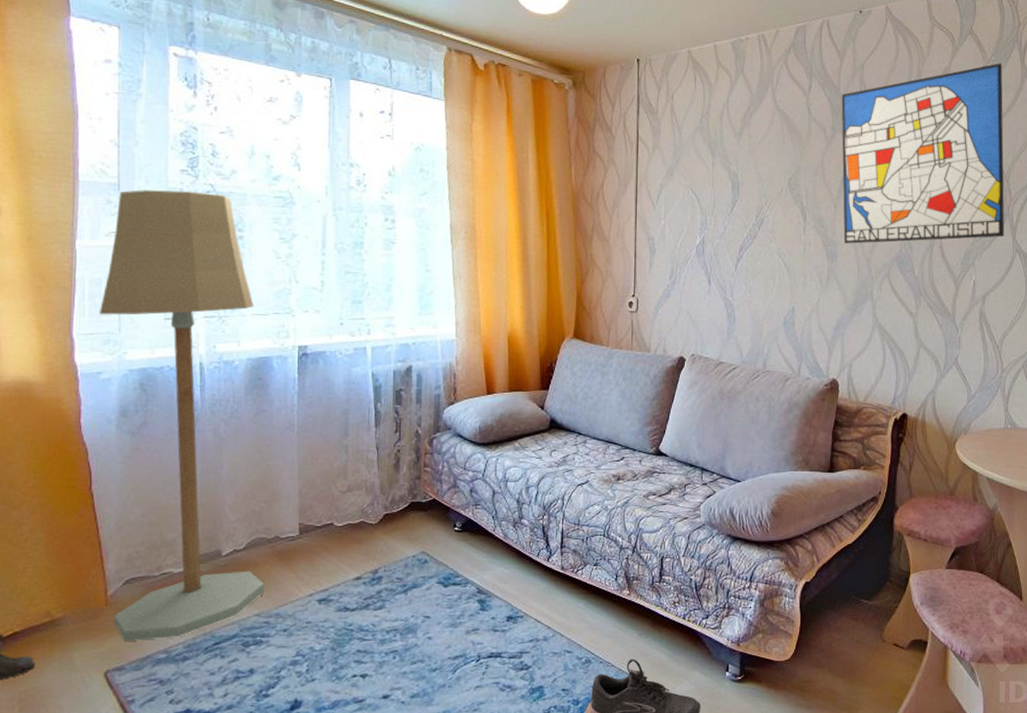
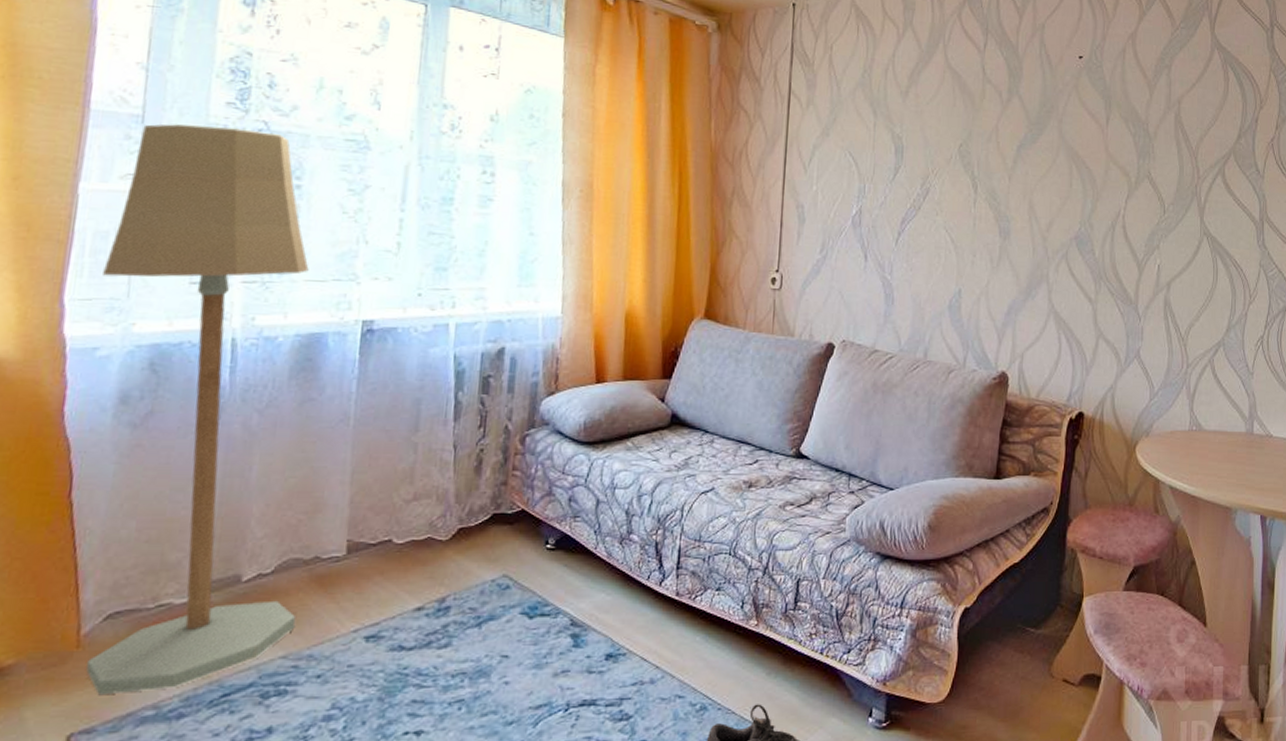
wall art: present [841,63,1004,244] -> none [1018,30,1192,220]

